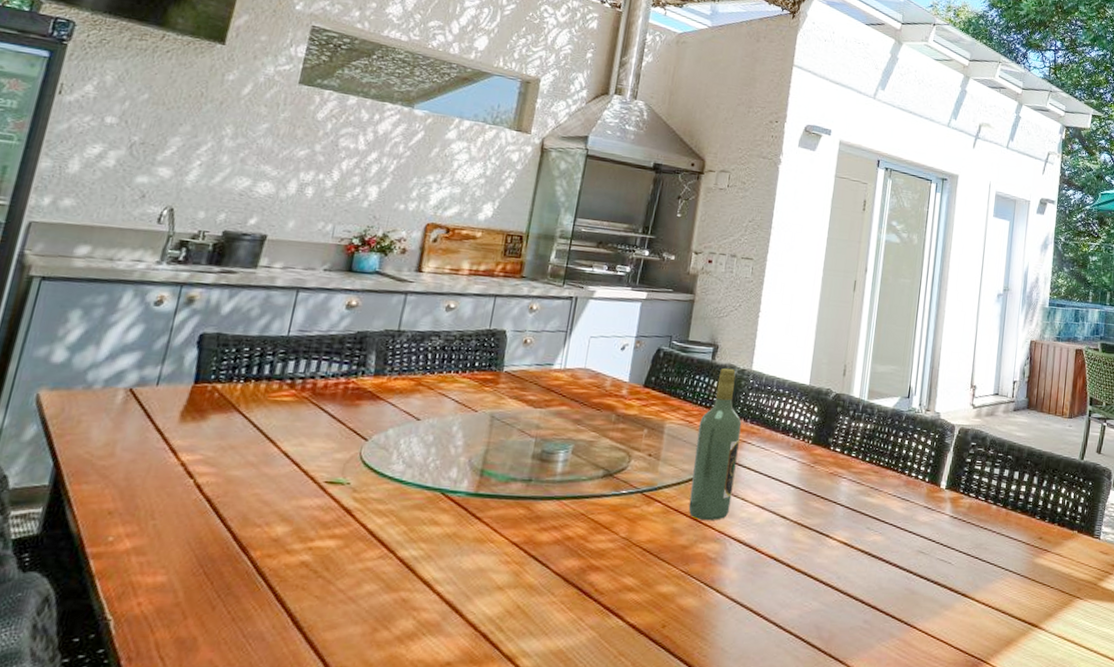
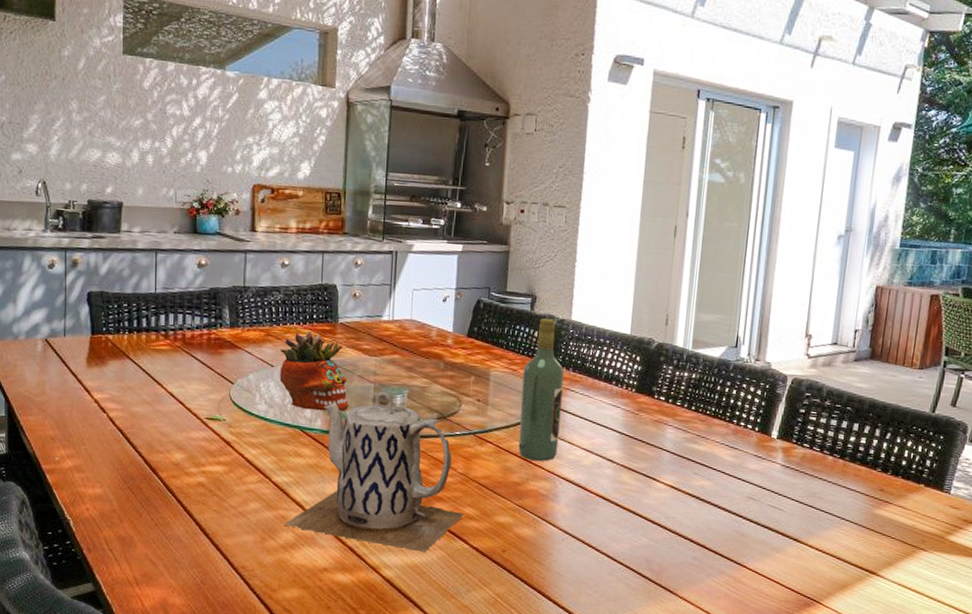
teapot: none [403,447,624,634] -> present [283,391,466,552]
succulent planter: none [425,380,506,471] -> present [280,331,349,411]

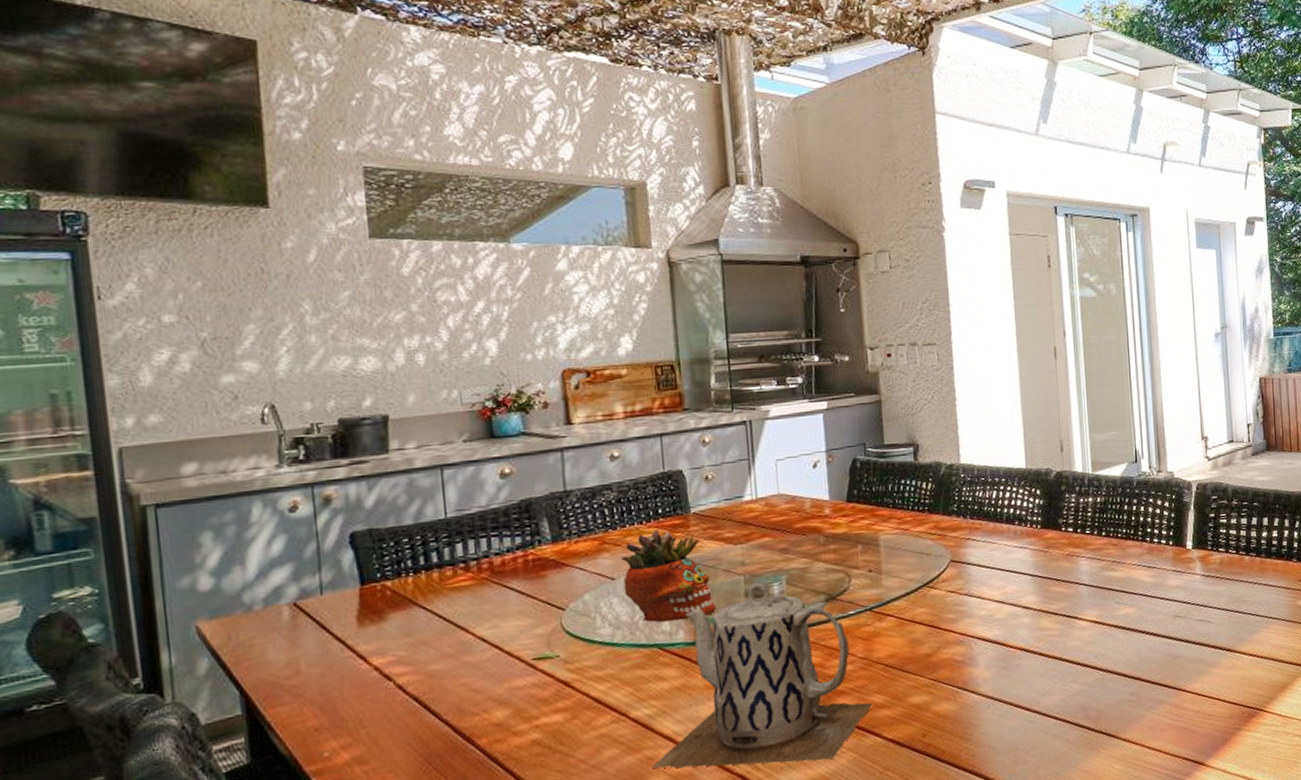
wine bottle: present [518,318,564,461] -> none [915,465,968,626]

